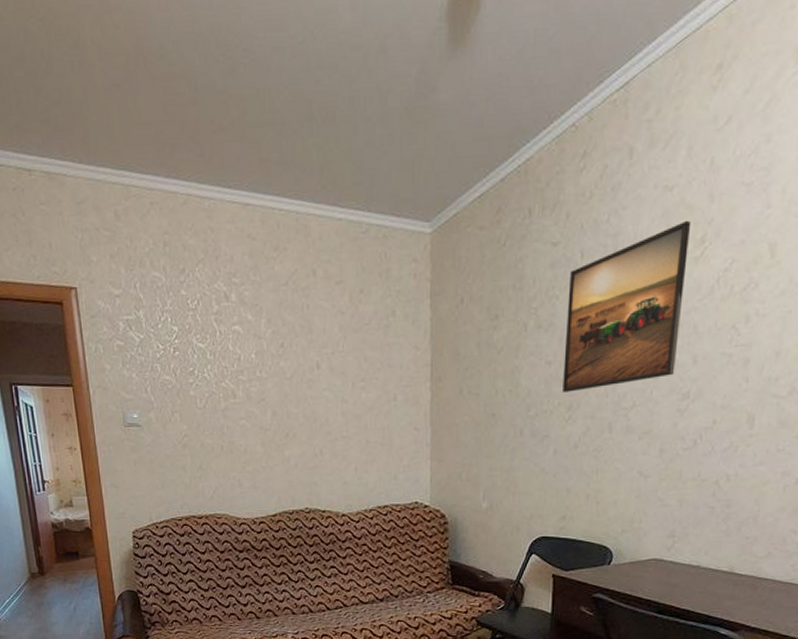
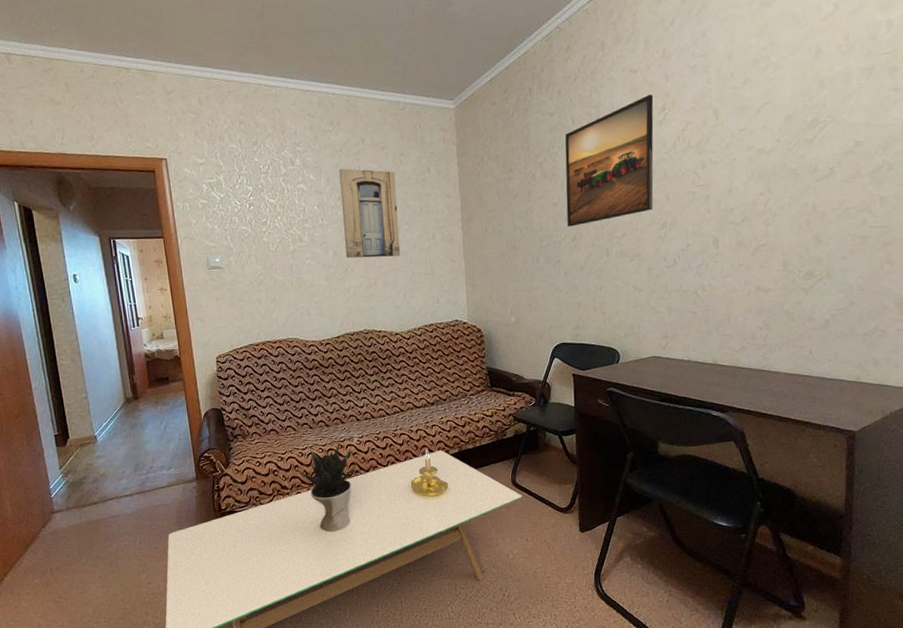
wall art: none [283,307,354,422] -> present [339,168,401,258]

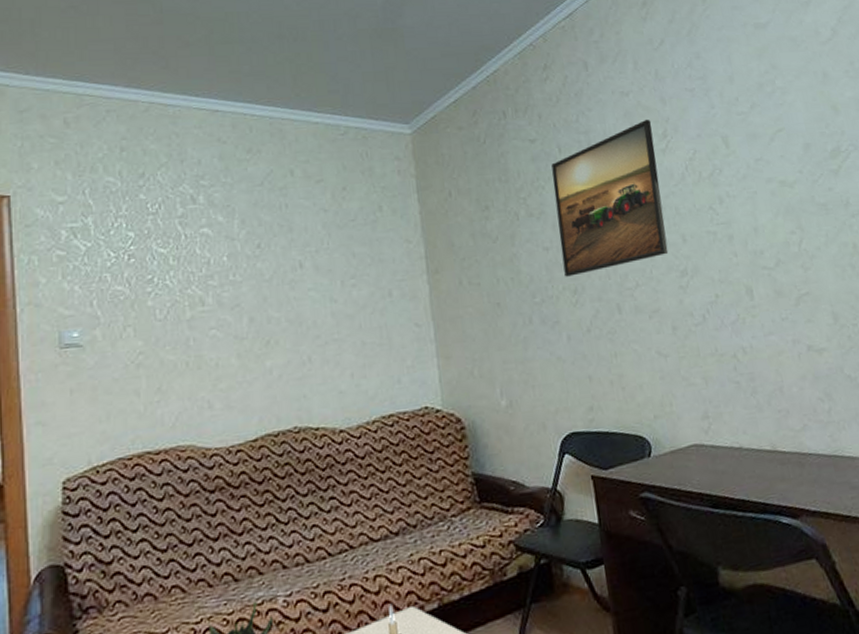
wall art: present [339,168,401,258] -> none [258,207,345,326]

